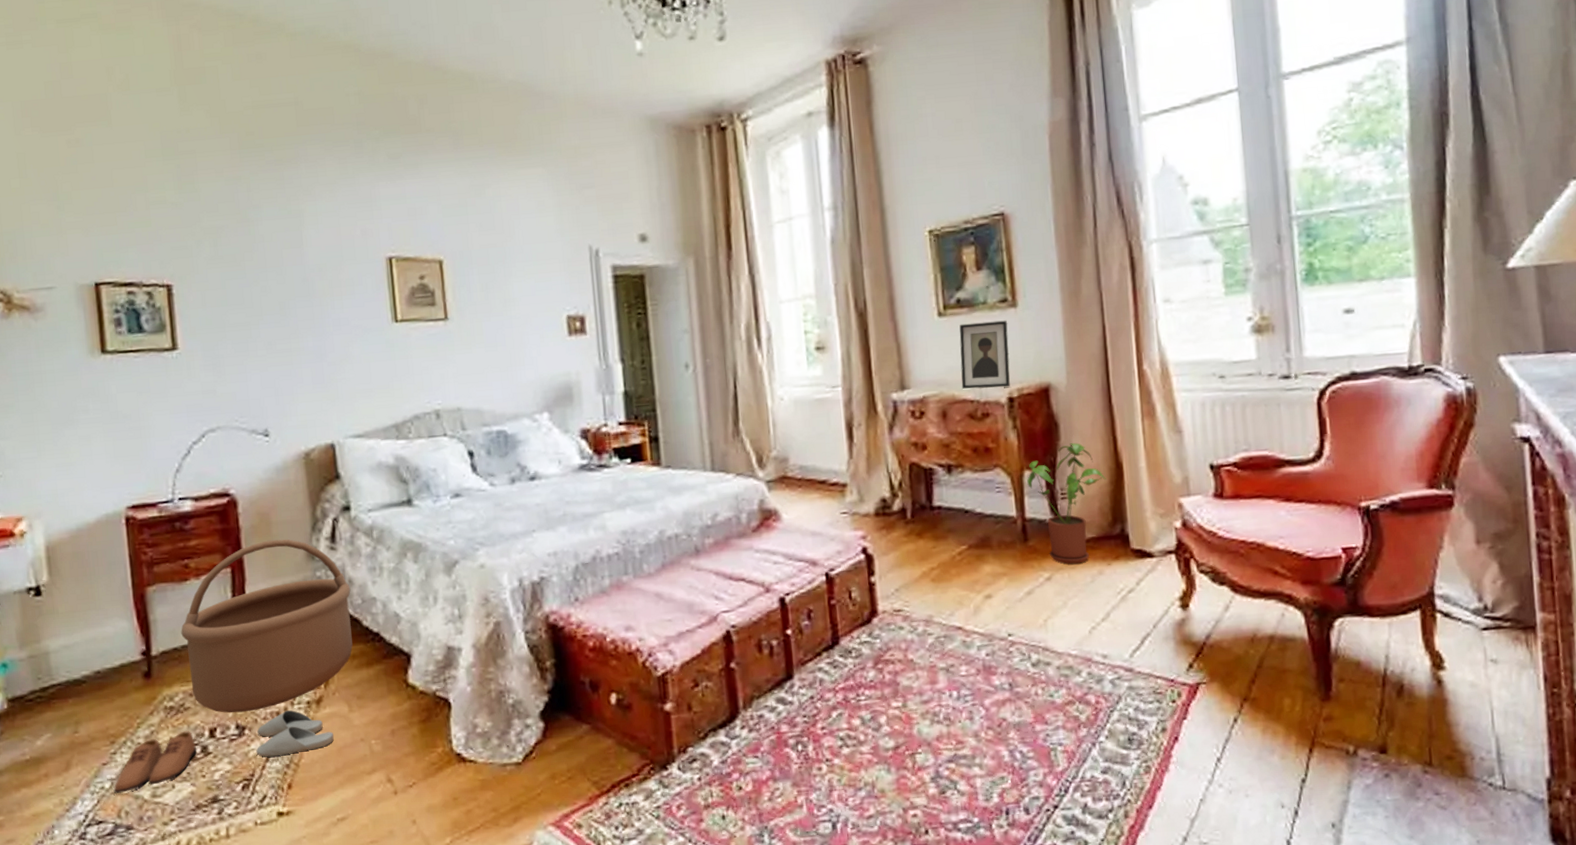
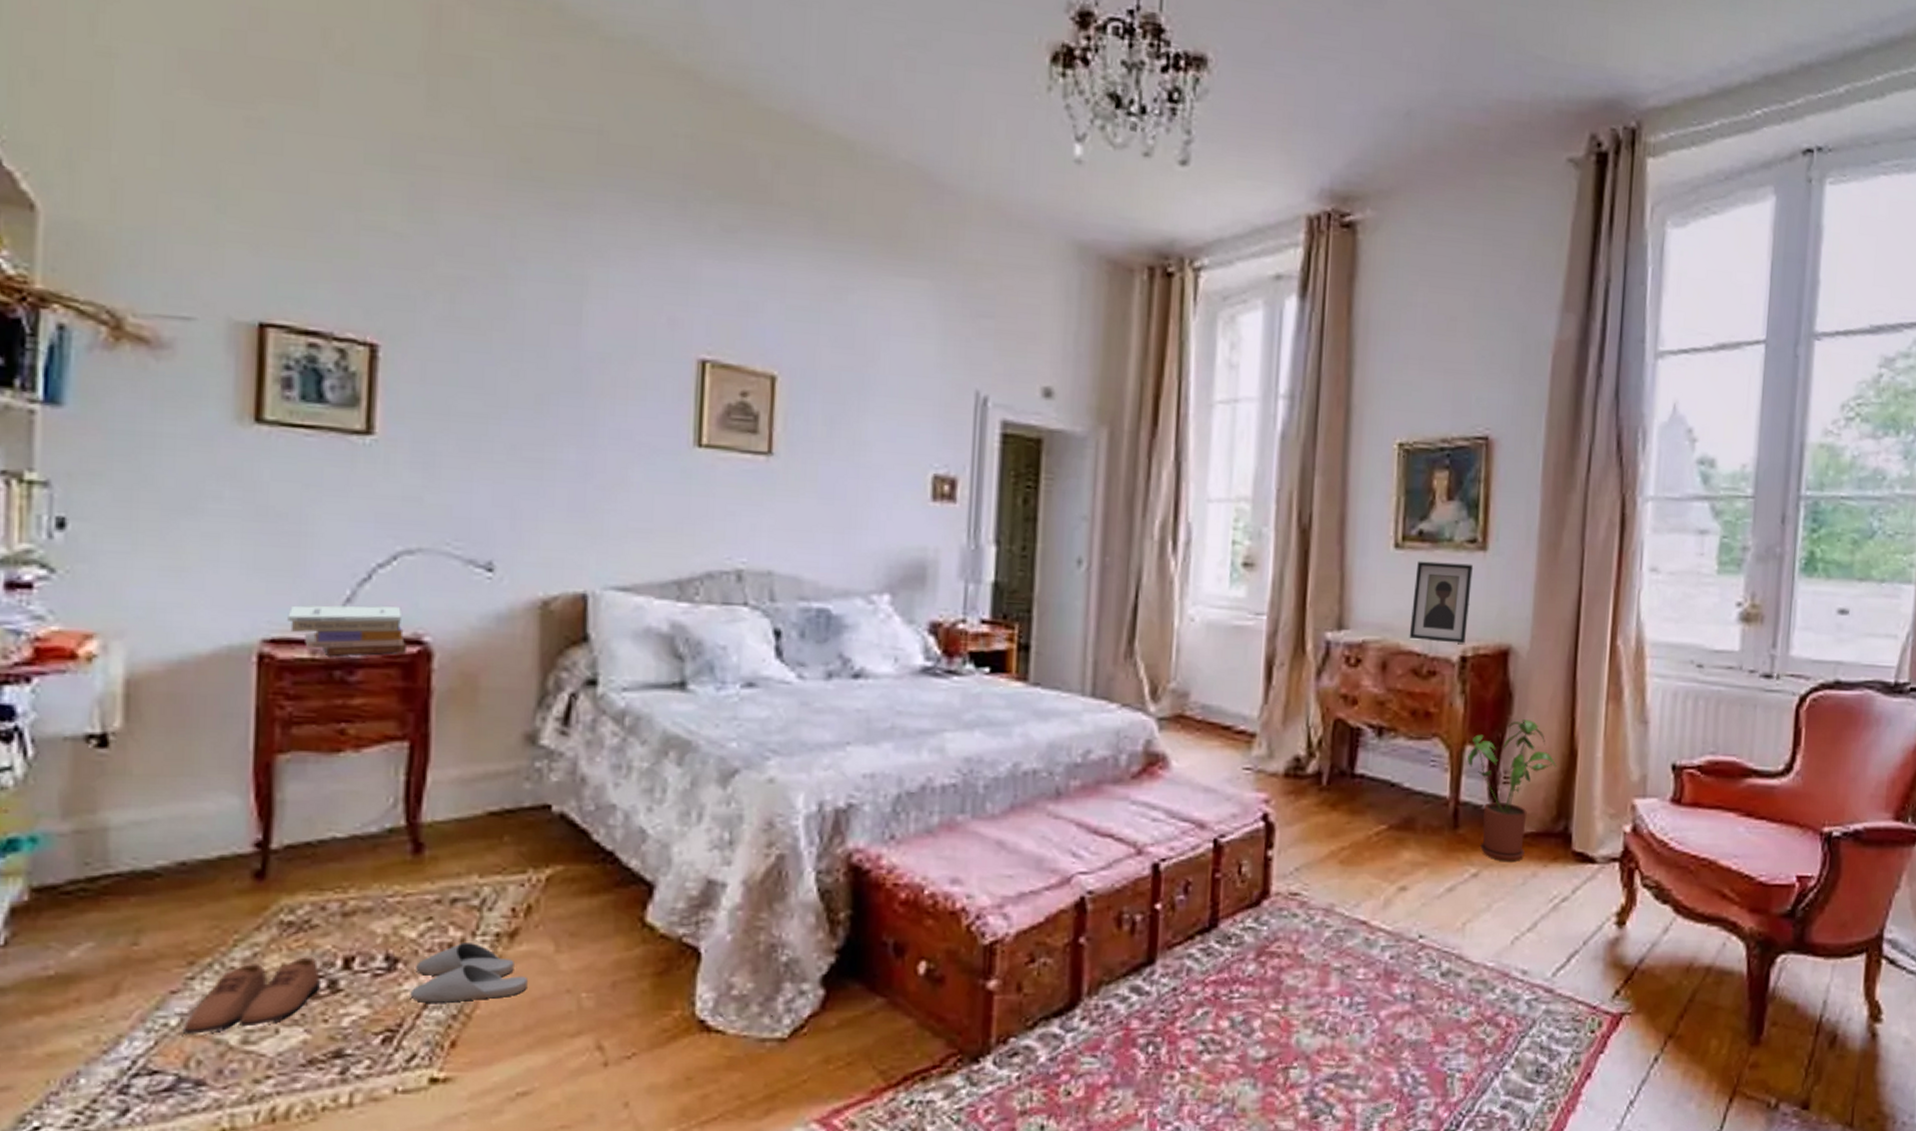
books: none [140,470,220,512] -> present [287,605,406,656]
basket: present [181,539,353,713] -> none [320,711,582,939]

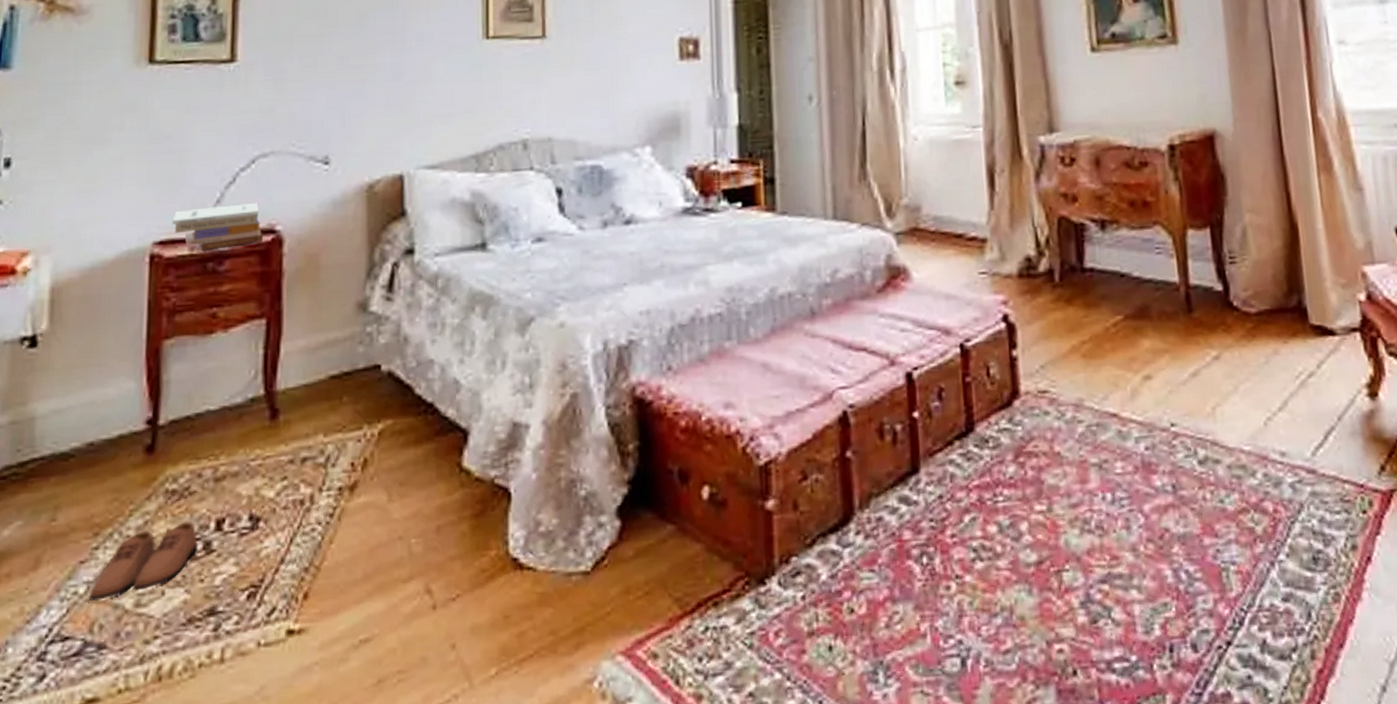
slippers: present [410,943,528,1003] -> none [270,498,366,558]
picture frame: present [1409,561,1474,644] -> none [1114,58,1171,134]
house plant: present [1467,719,1557,861] -> none [1190,199,1280,341]

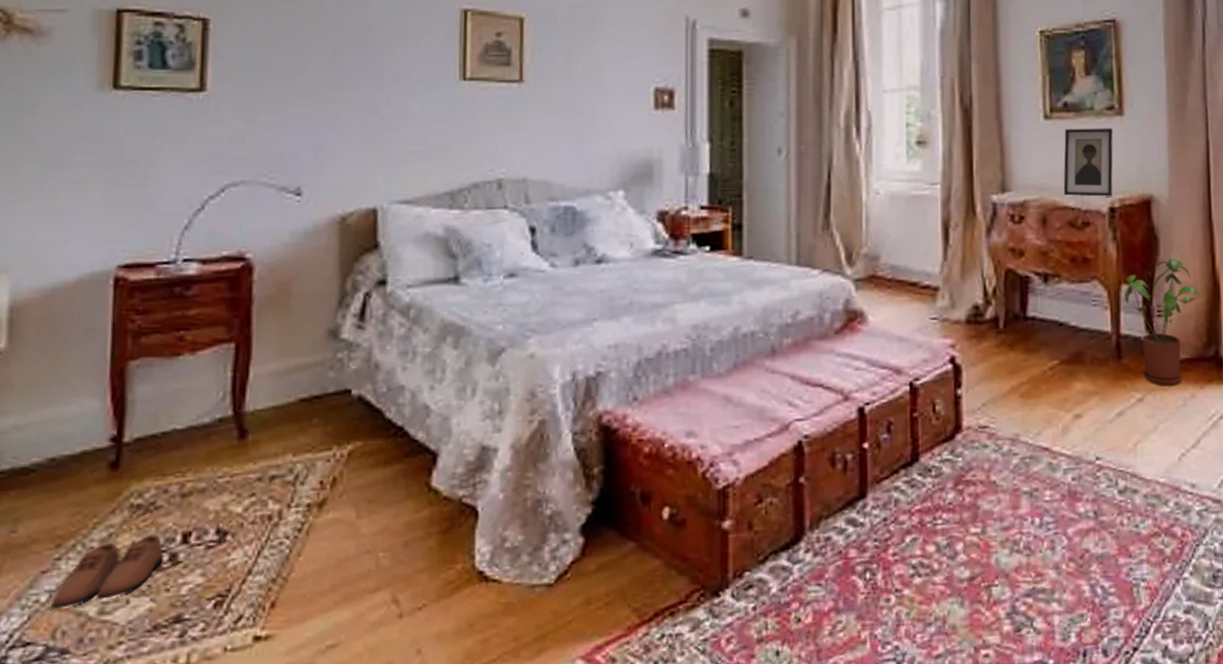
books: present [172,202,263,250] -> none [138,230,232,275]
picture frame: none [1114,58,1171,134] -> present [1063,128,1114,197]
house plant: none [1190,199,1280,341] -> present [1124,259,1203,386]

